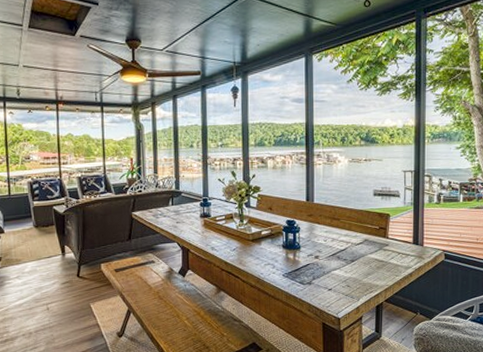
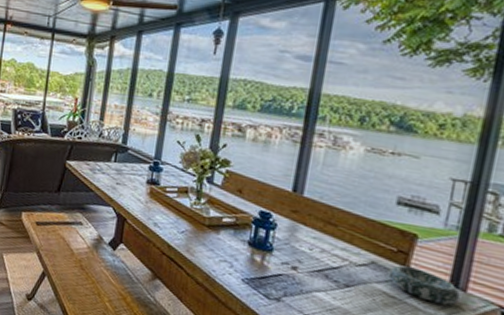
decorative bowl: none [376,237,420,258] -> present [388,265,460,306]

